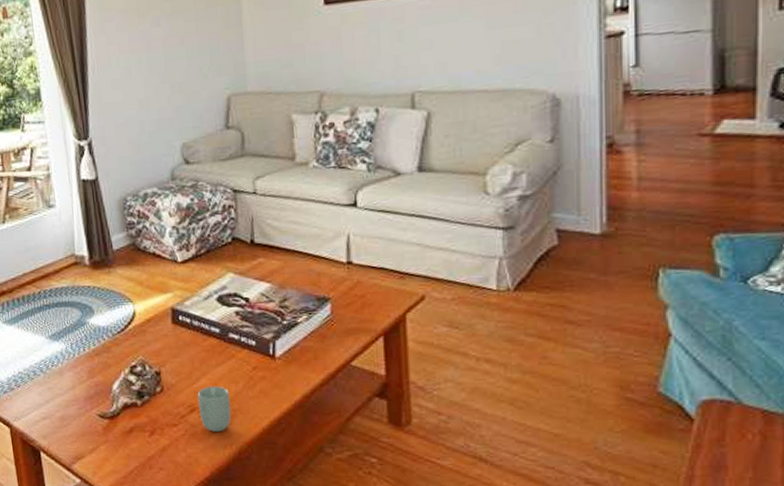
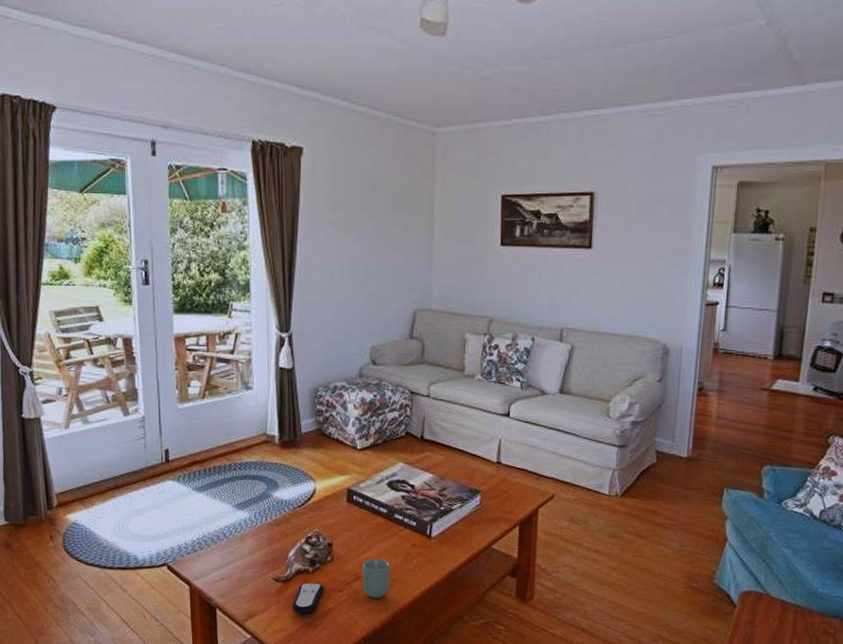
remote control: none [122,417,157,452] -> present [292,582,324,613]

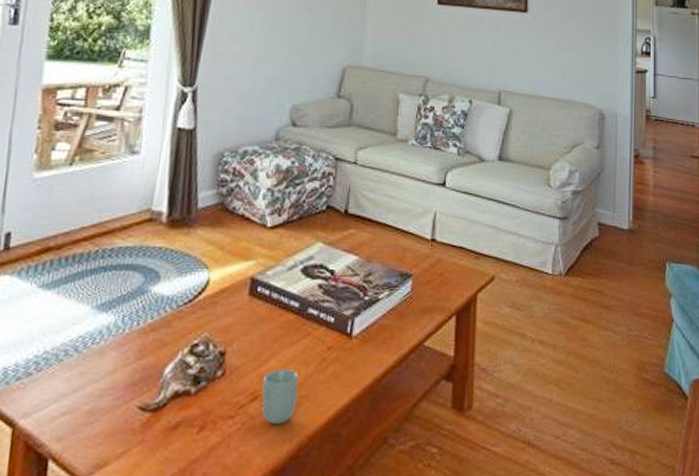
remote control: present [292,582,324,613] -> none [162,408,209,455]

